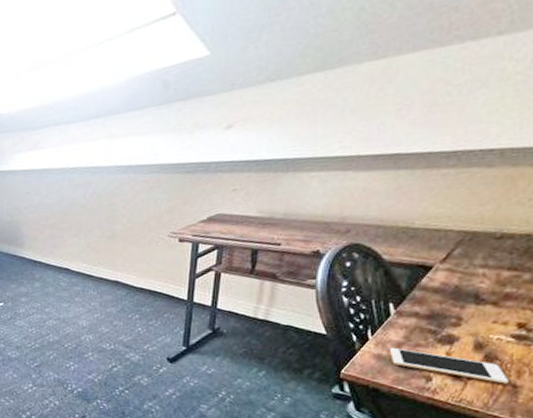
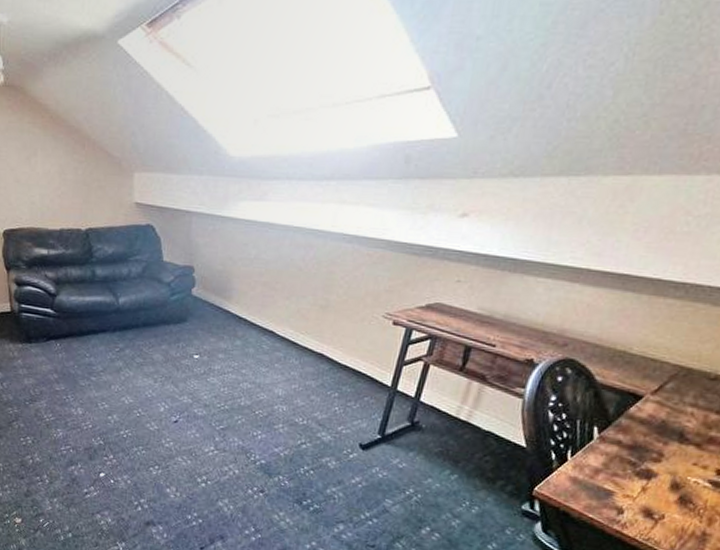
cell phone: present [389,347,508,384] -> none [585,472,699,530]

